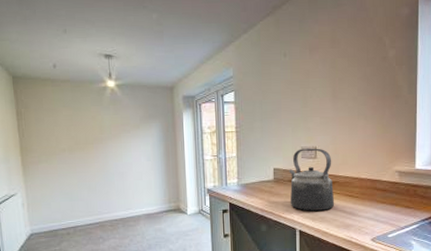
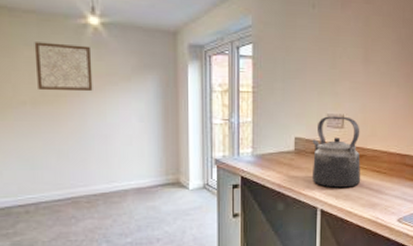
wall art: none [69,103,112,140] -> present [34,42,93,92]

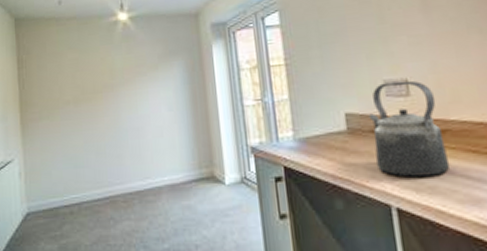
wall art: present [34,42,93,92] -> none [75,41,125,89]

